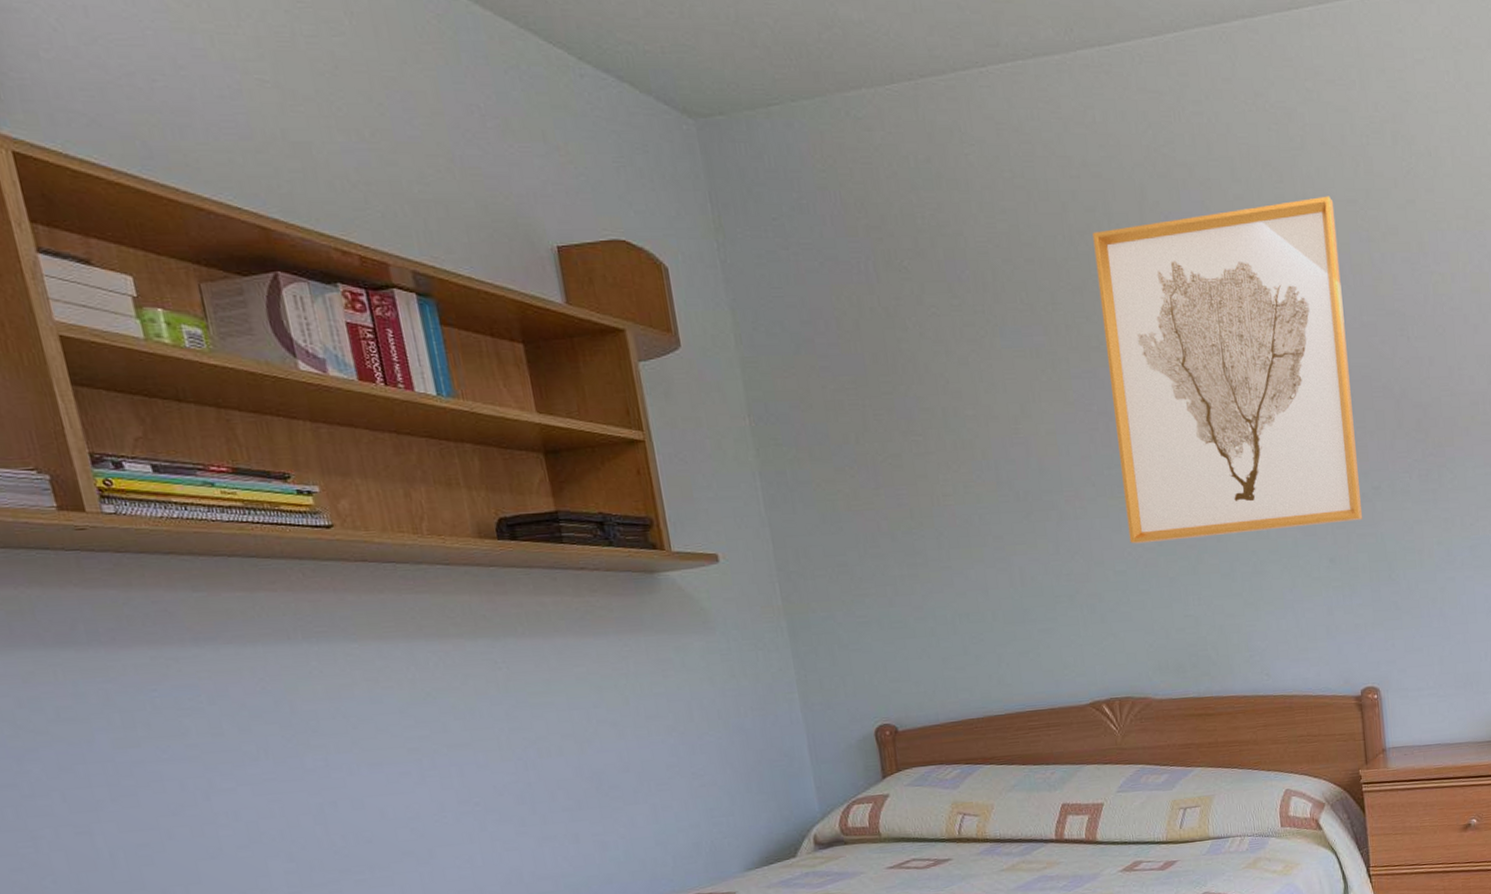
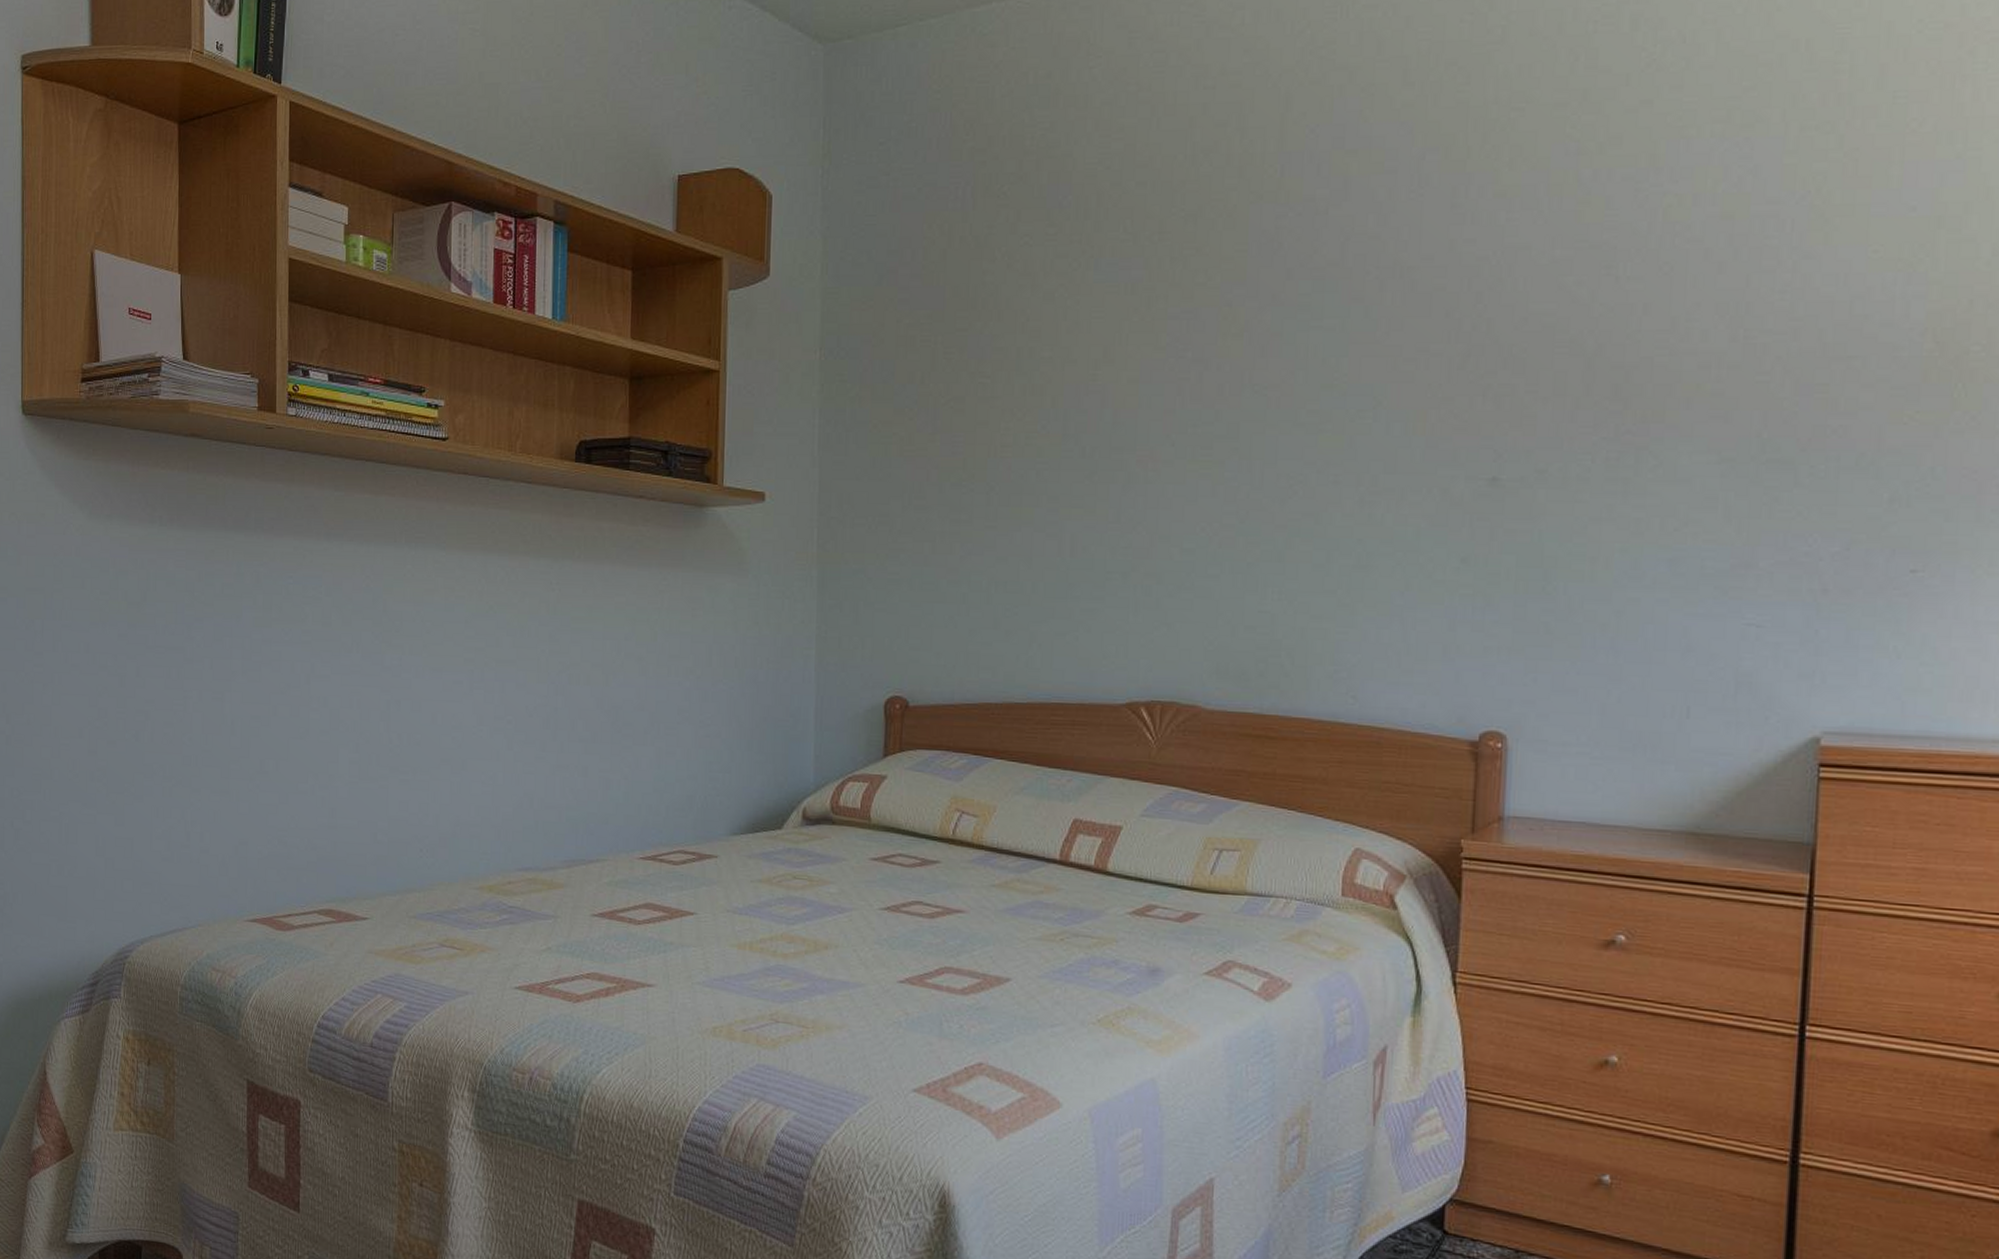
wall art: present [1092,196,1363,544] -> none [1205,99,1536,519]

